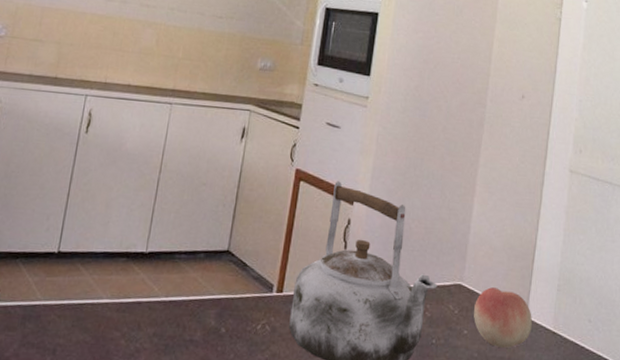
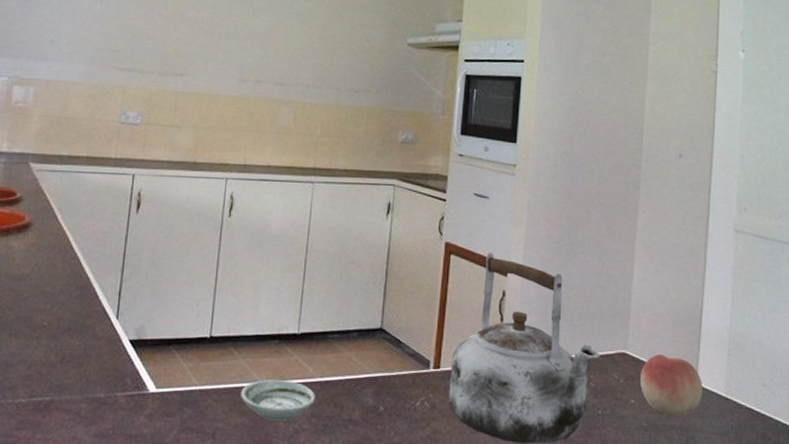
saucer: none [84,296,159,339] -> present [241,379,315,421]

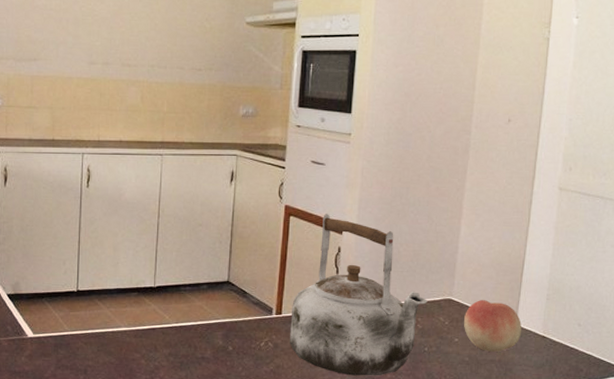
saucer: present [241,379,315,421] -> none [107,325,172,359]

